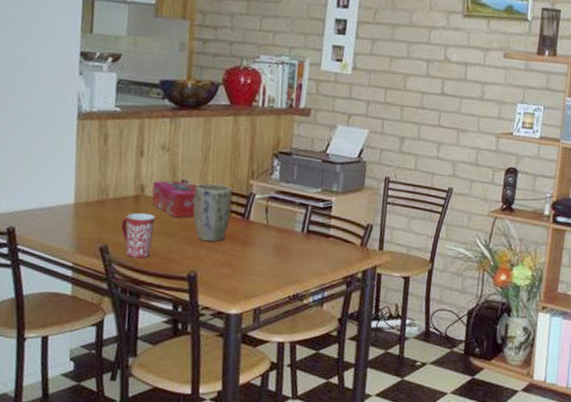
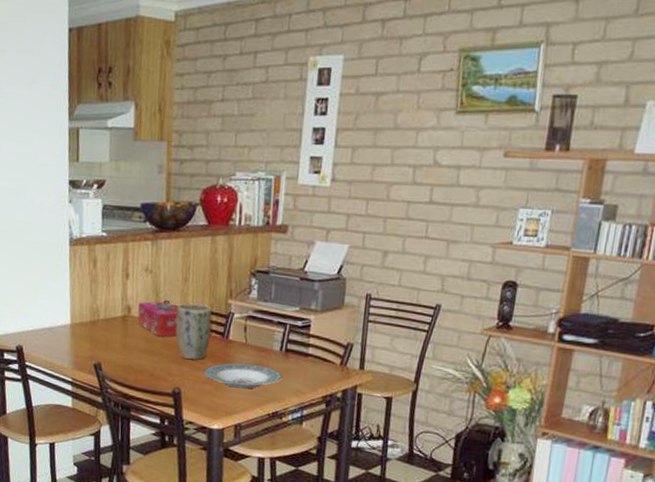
mug: present [120,212,156,259] -> none [111,332,142,375]
plate: none [222,245,303,271] -> present [203,363,282,389]

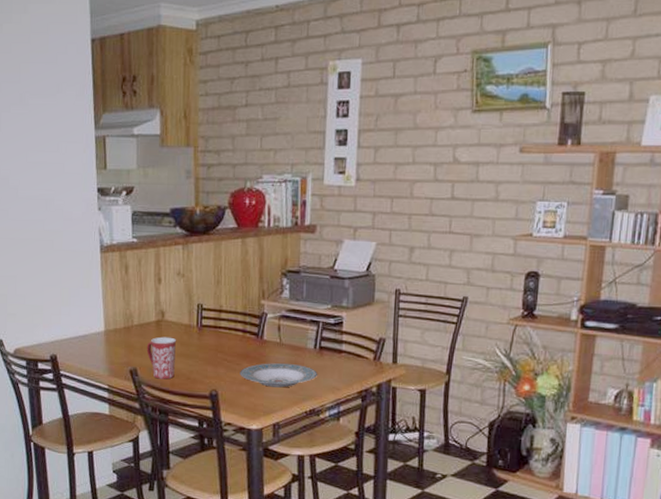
mug: none [111,332,142,375] -> present [146,336,177,380]
tissue box: present [137,301,178,337] -> none [172,304,212,341]
plant pot: present [175,303,212,360] -> none [210,306,246,362]

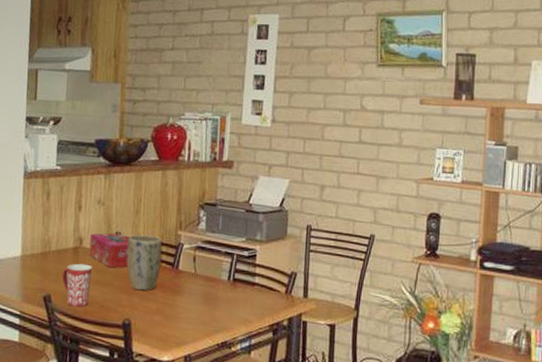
tissue box: none [172,304,212,341] -> present [89,232,129,268]
plant pot: none [210,306,246,362] -> present [126,235,162,291]
plate: present [240,363,317,388] -> none [154,293,230,319]

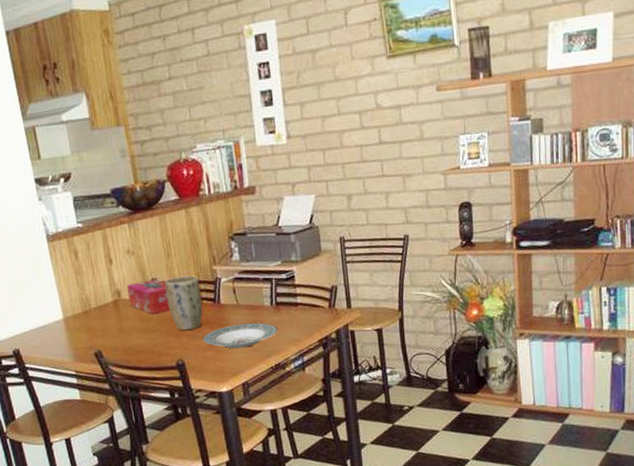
mug: present [62,263,93,307] -> none [107,315,140,358]
plate: none [154,293,230,319] -> present [202,323,278,349]

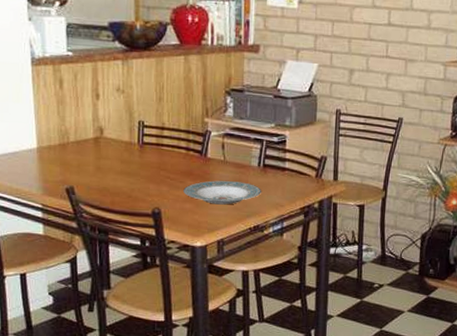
tissue box: present [127,279,170,315] -> none [111,121,154,158]
plant pot: present [164,275,203,331] -> none [151,123,189,180]

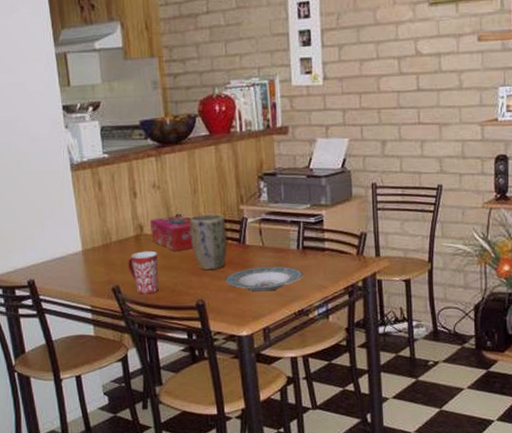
mug: none [84,154,117,198] -> present [127,251,159,294]
tissue box: none [111,121,154,158] -> present [150,215,193,252]
plant pot: none [151,123,189,180] -> present [189,214,227,270]

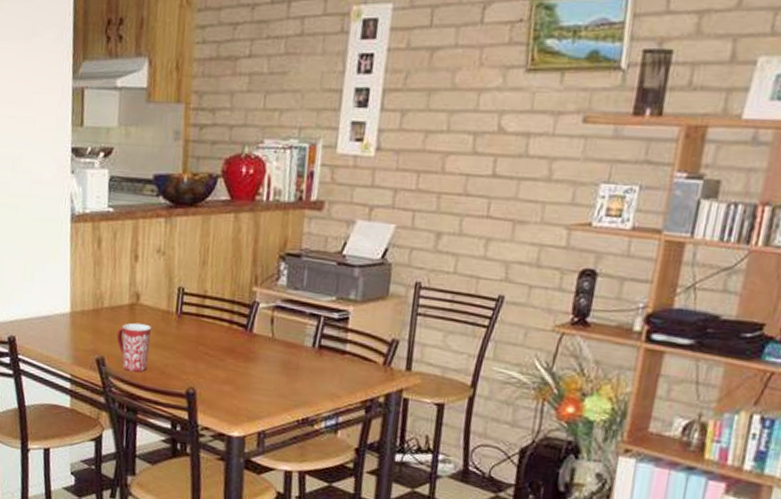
tissue box: present [150,215,193,252] -> none [147,287,194,329]
plant pot: present [189,214,227,270] -> none [191,290,234,357]
plate: present [225,266,303,292] -> none [222,360,314,391]

